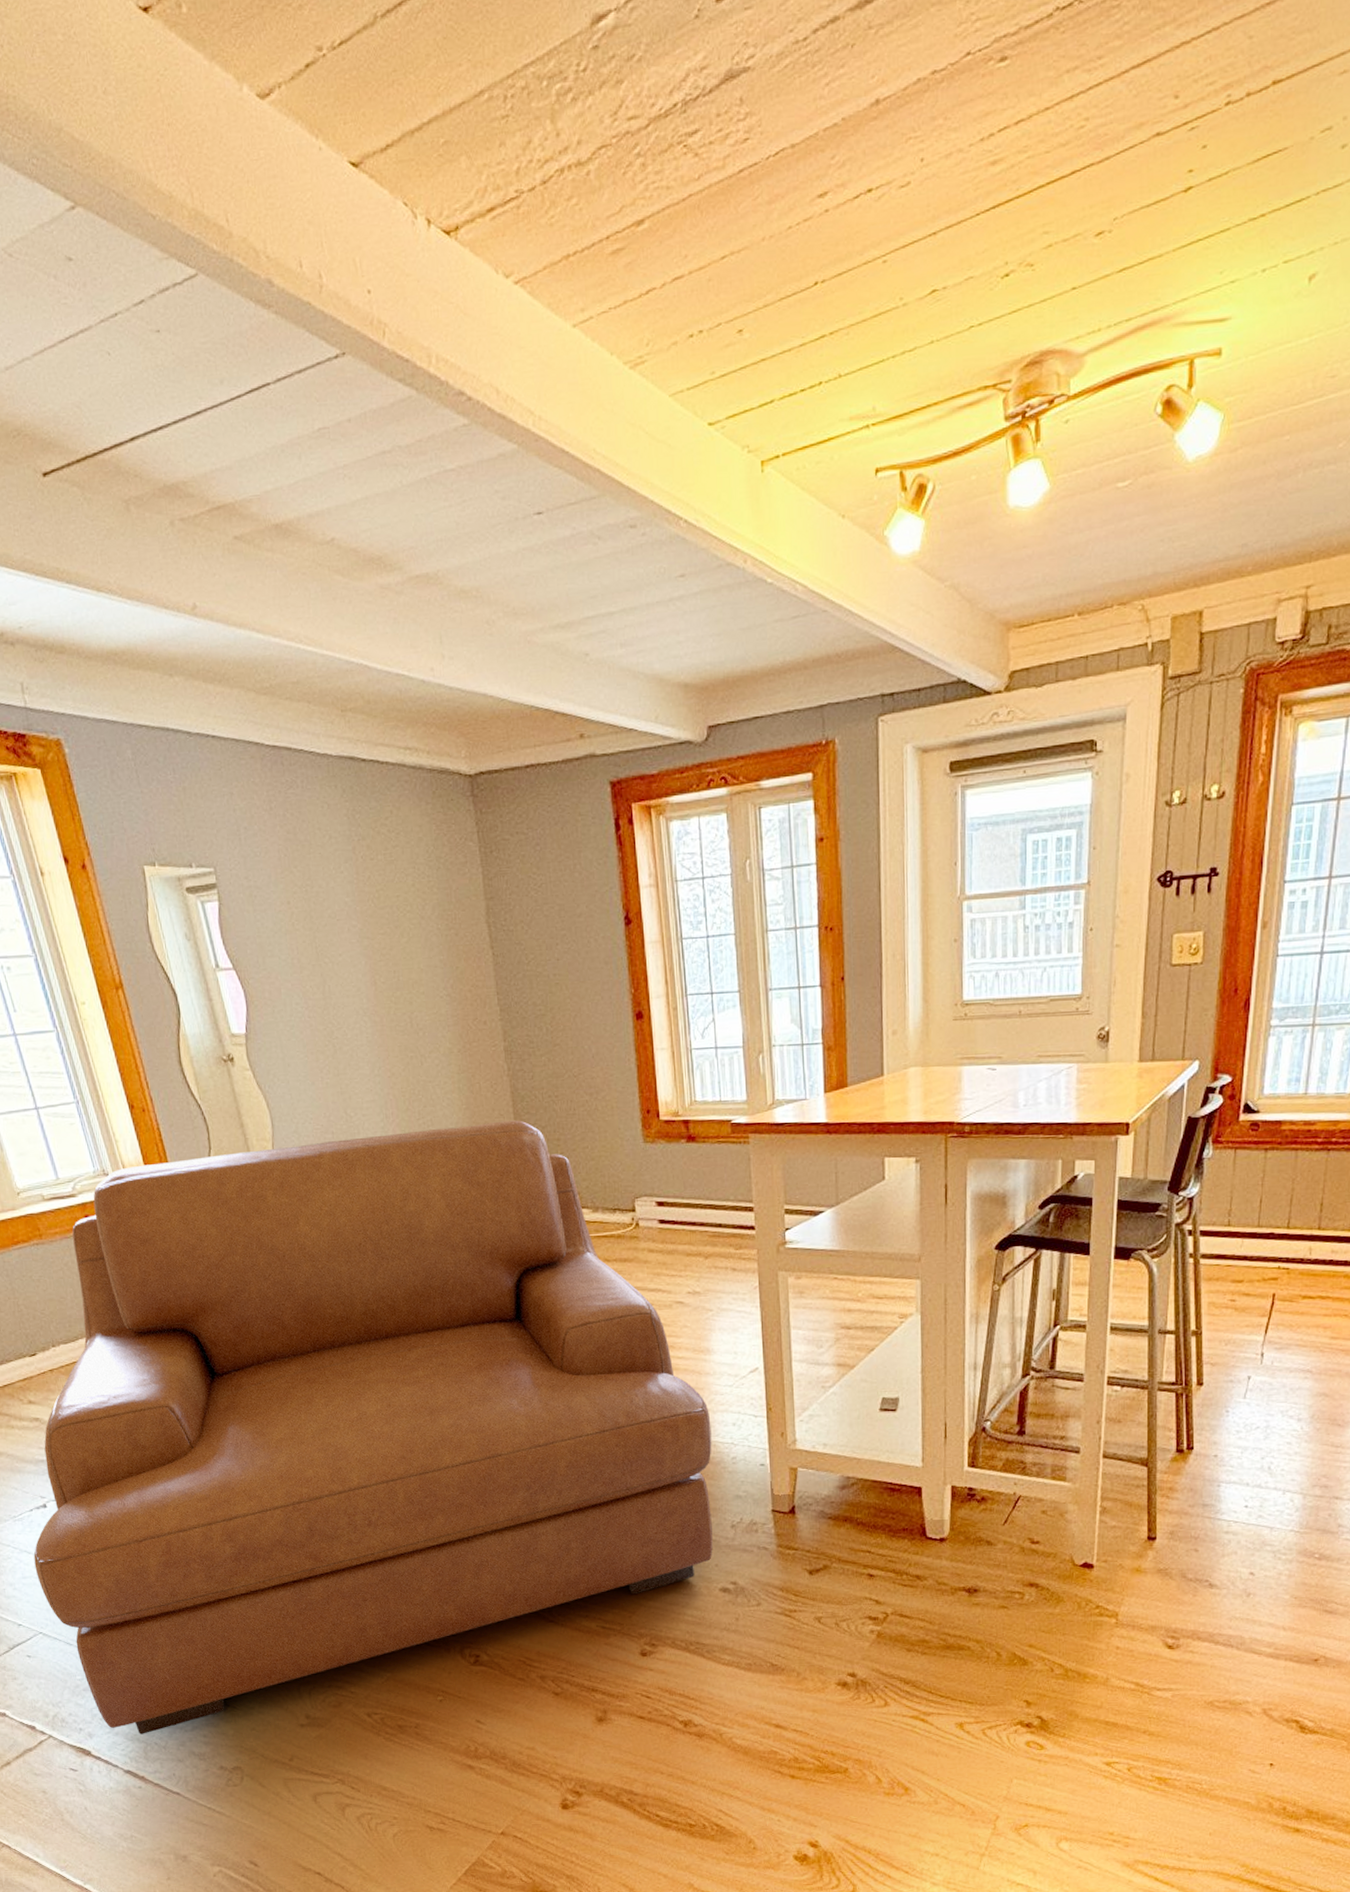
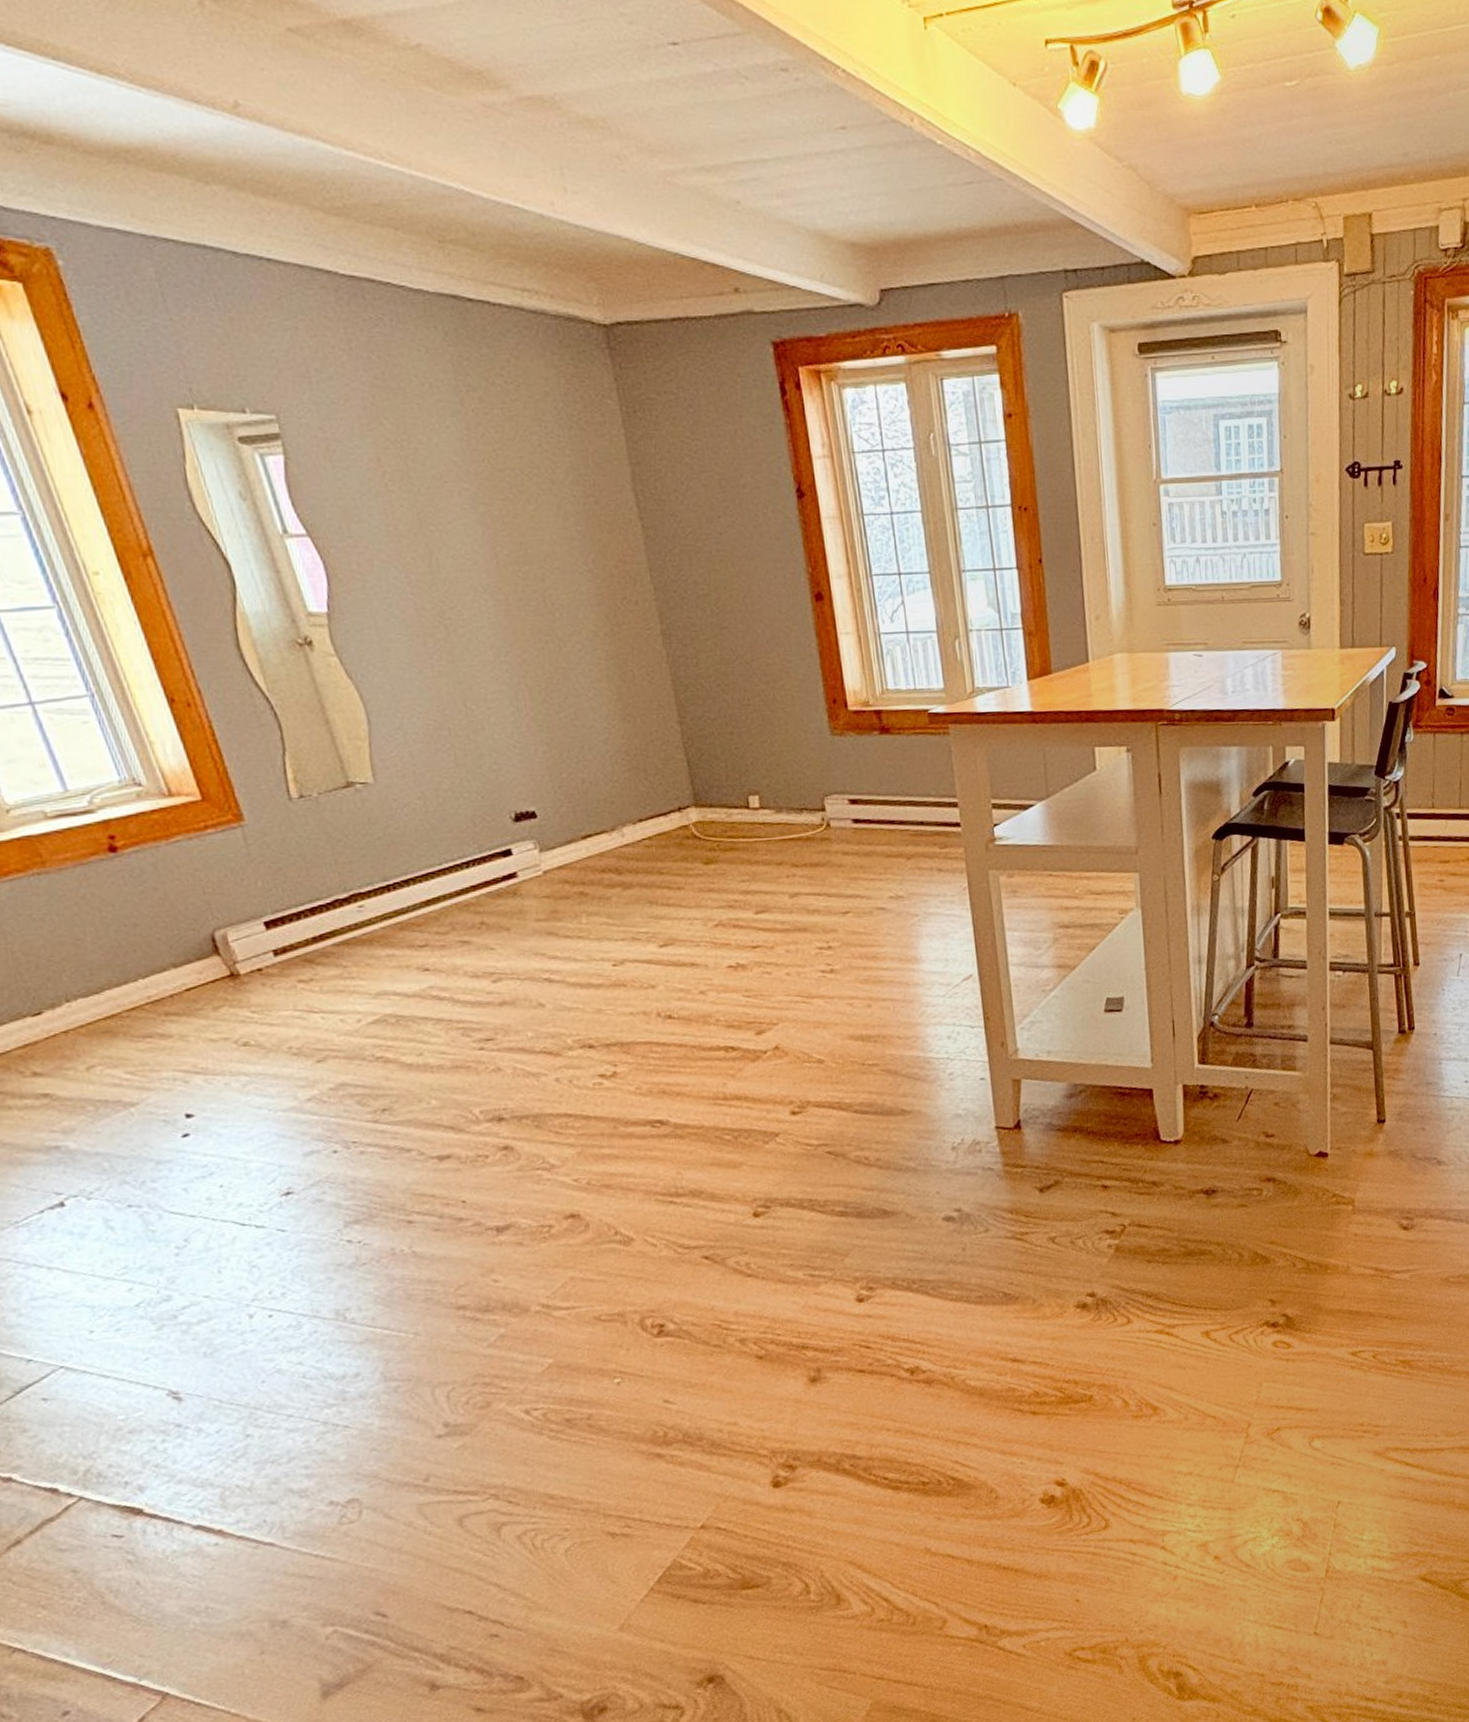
chair: present [33,1120,713,1734] -> none [47,712,933,1478]

